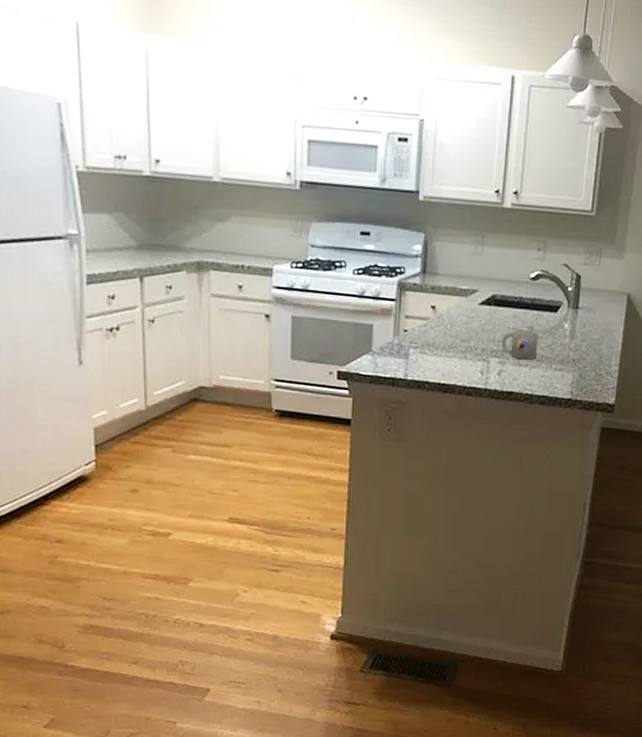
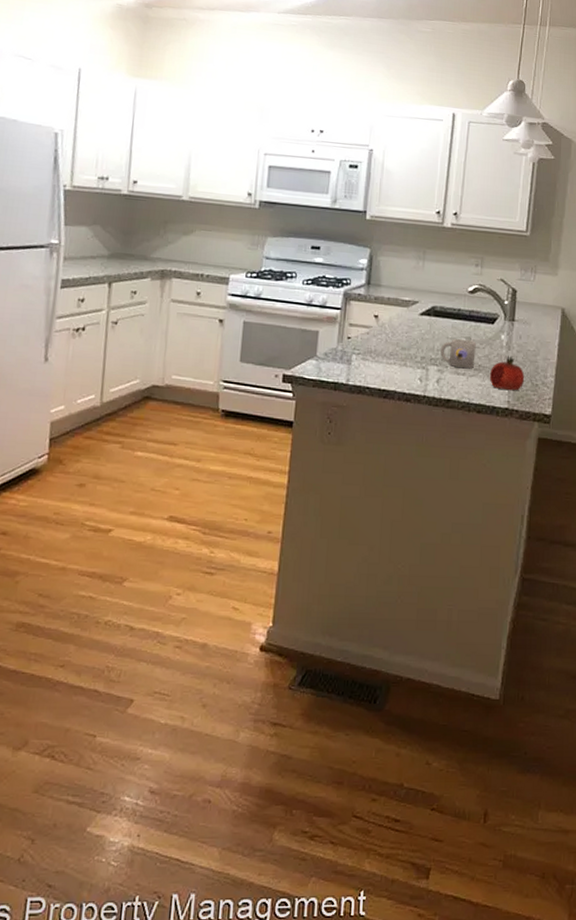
fruit: none [552,345,589,381] -> present [489,356,525,391]

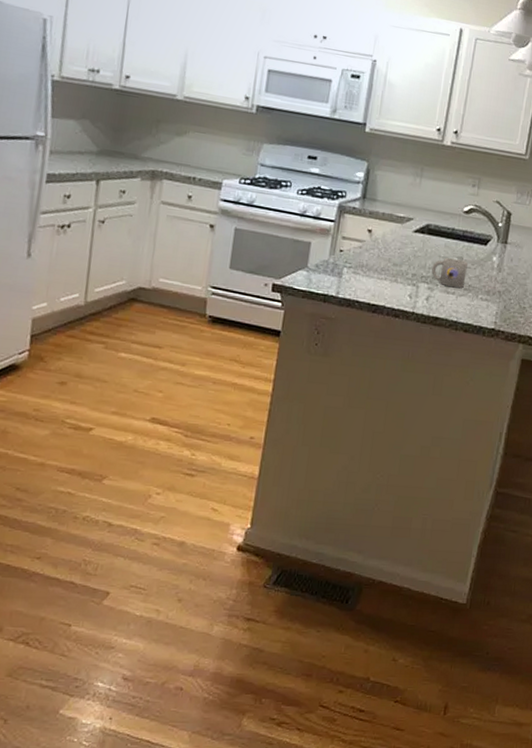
fruit: present [489,356,525,391] -> none [478,277,513,313]

